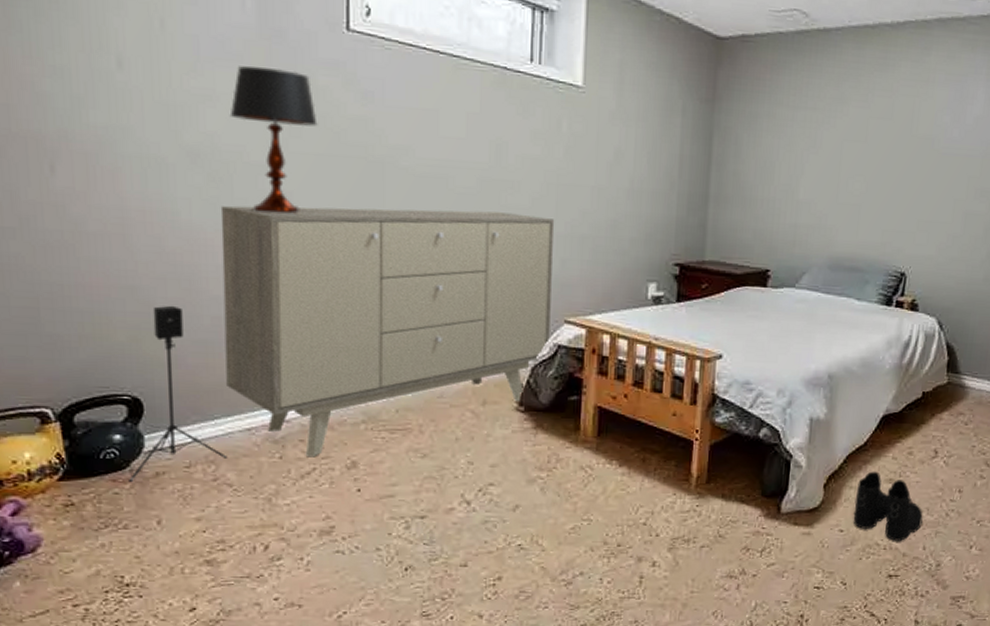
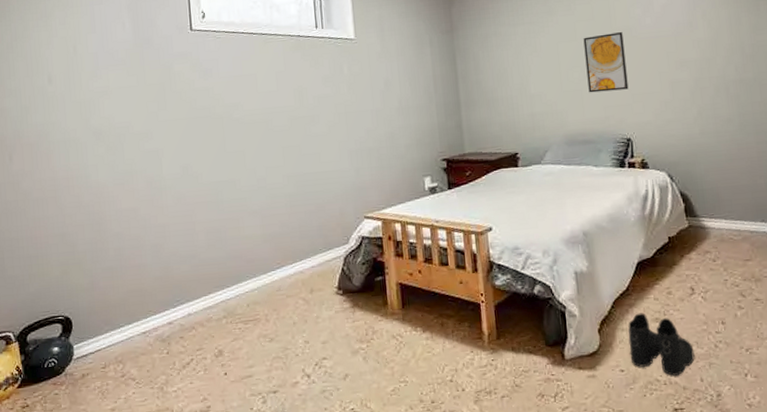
speaker: present [129,305,228,481] -> none [64,244,131,384]
sideboard: present [220,205,555,458] -> none [116,139,355,351]
table lamp: present [229,66,318,214] -> none [119,65,176,168]
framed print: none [868,139,923,214] -> present [583,32,629,93]

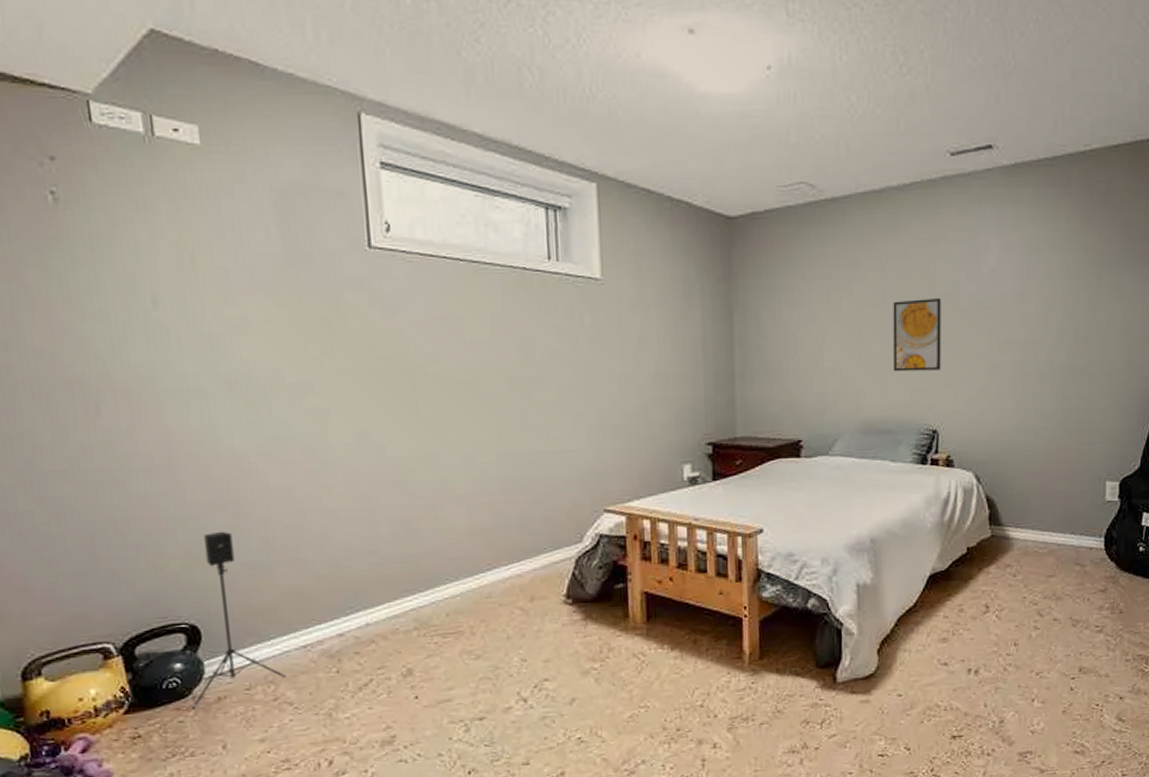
speaker: none [64,244,131,384] -> present [192,531,286,709]
boots: present [628,313,695,376] -> none [910,632,981,701]

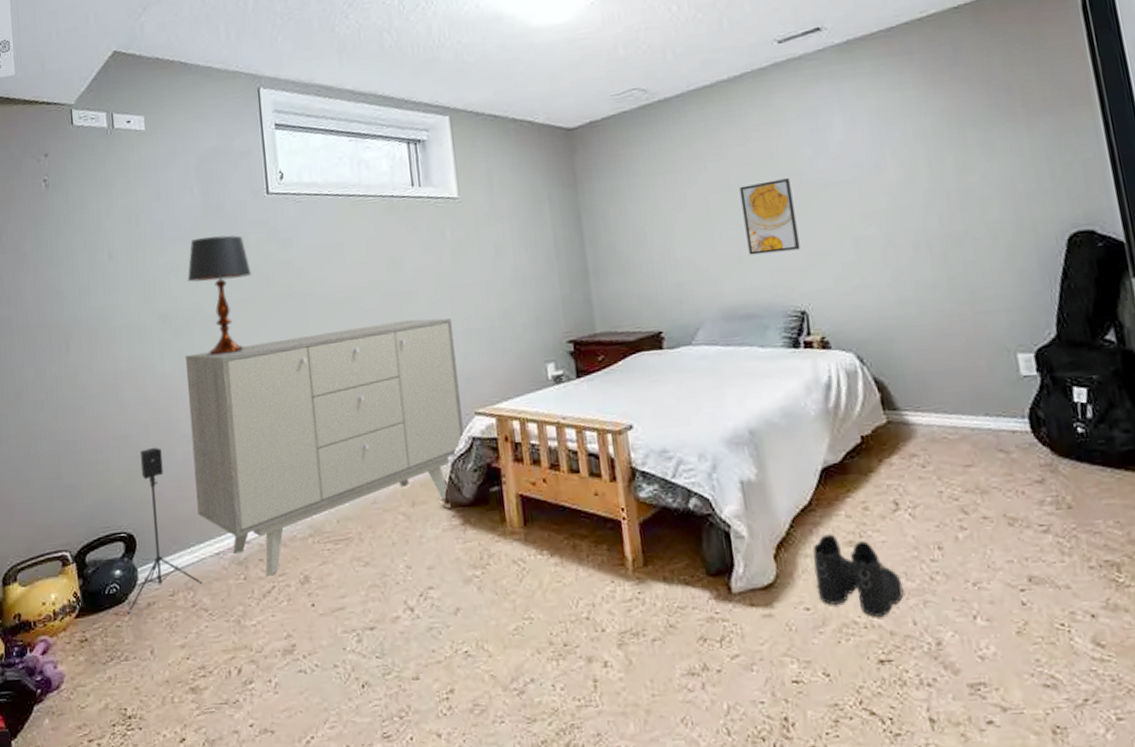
sideboard: none [260,409,591,669] -> present [185,318,464,576]
table lamp: none [263,292,348,433] -> present [187,235,252,357]
boots: none [910,632,981,701] -> present [812,534,904,617]

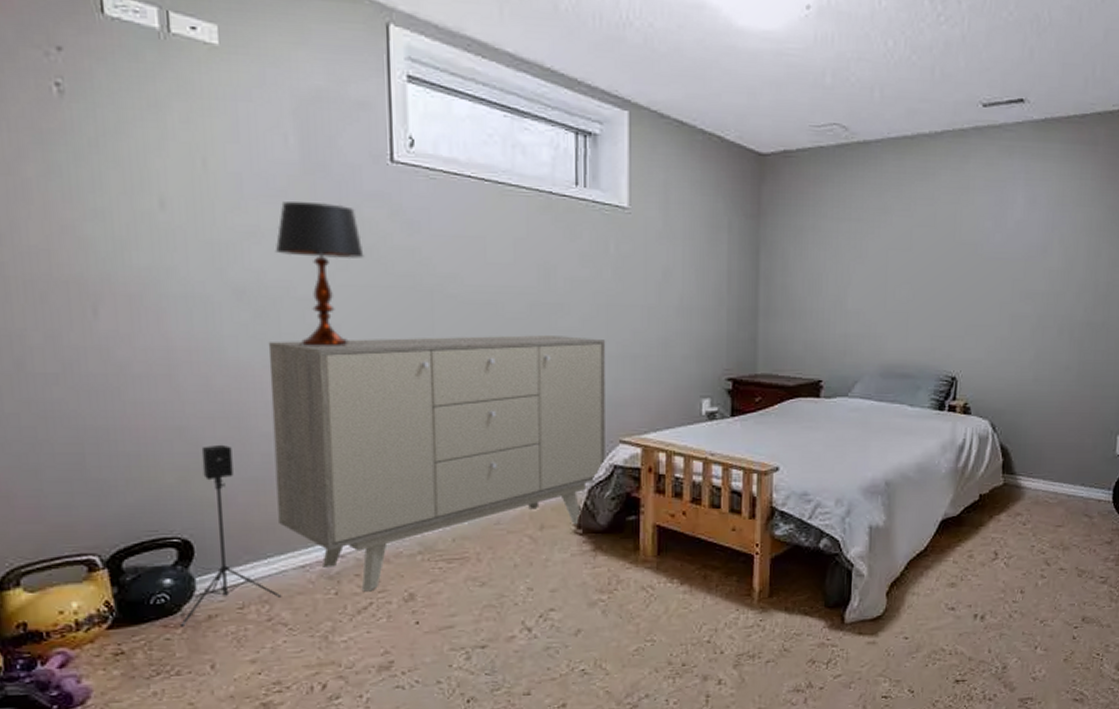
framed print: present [739,178,800,256] -> none [916,246,966,318]
boots: present [812,534,904,617] -> none [917,576,987,646]

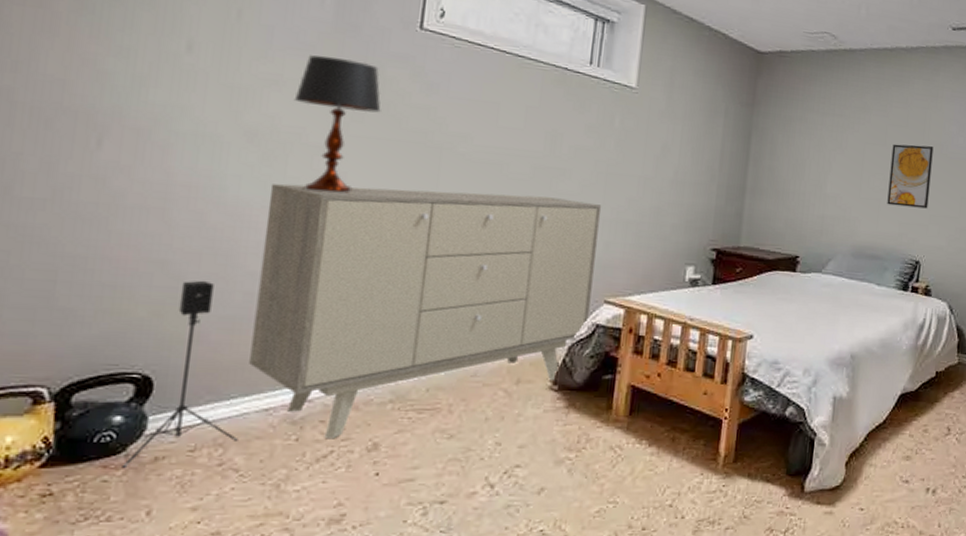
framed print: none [916,246,966,318] -> present [887,144,934,209]

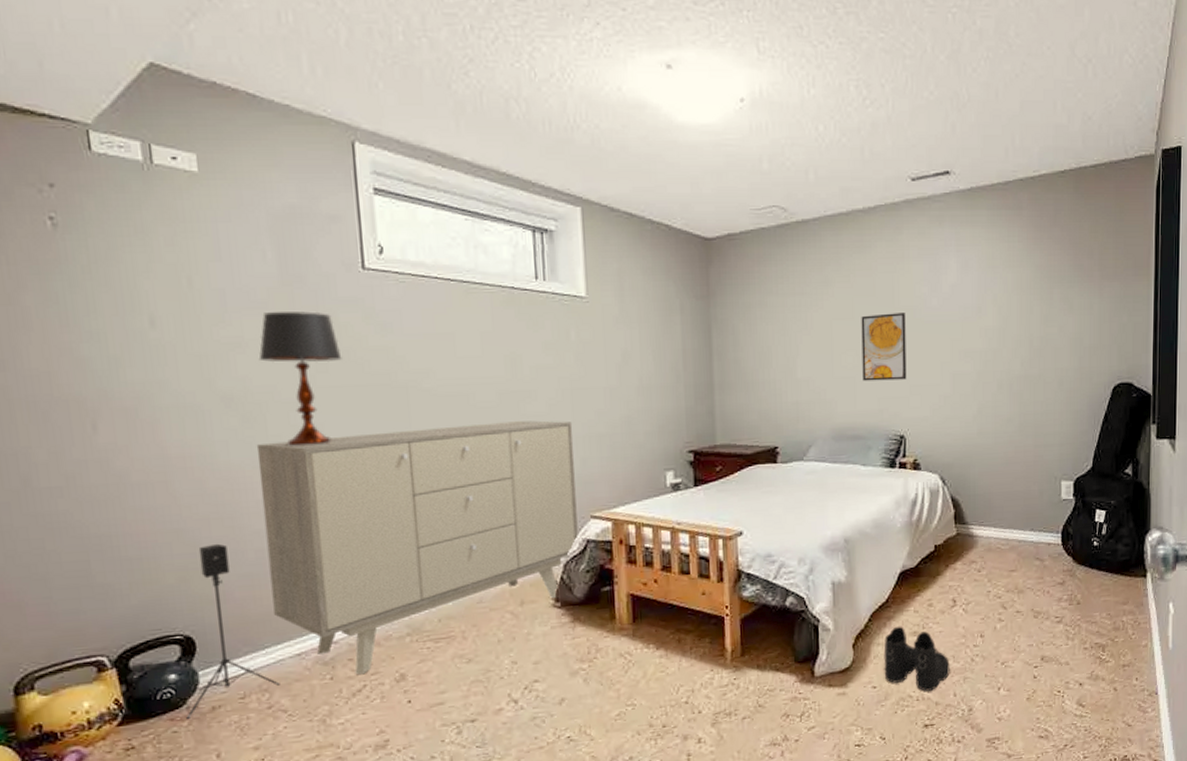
boots: none [873,449,938,519] -> present [883,626,950,691]

